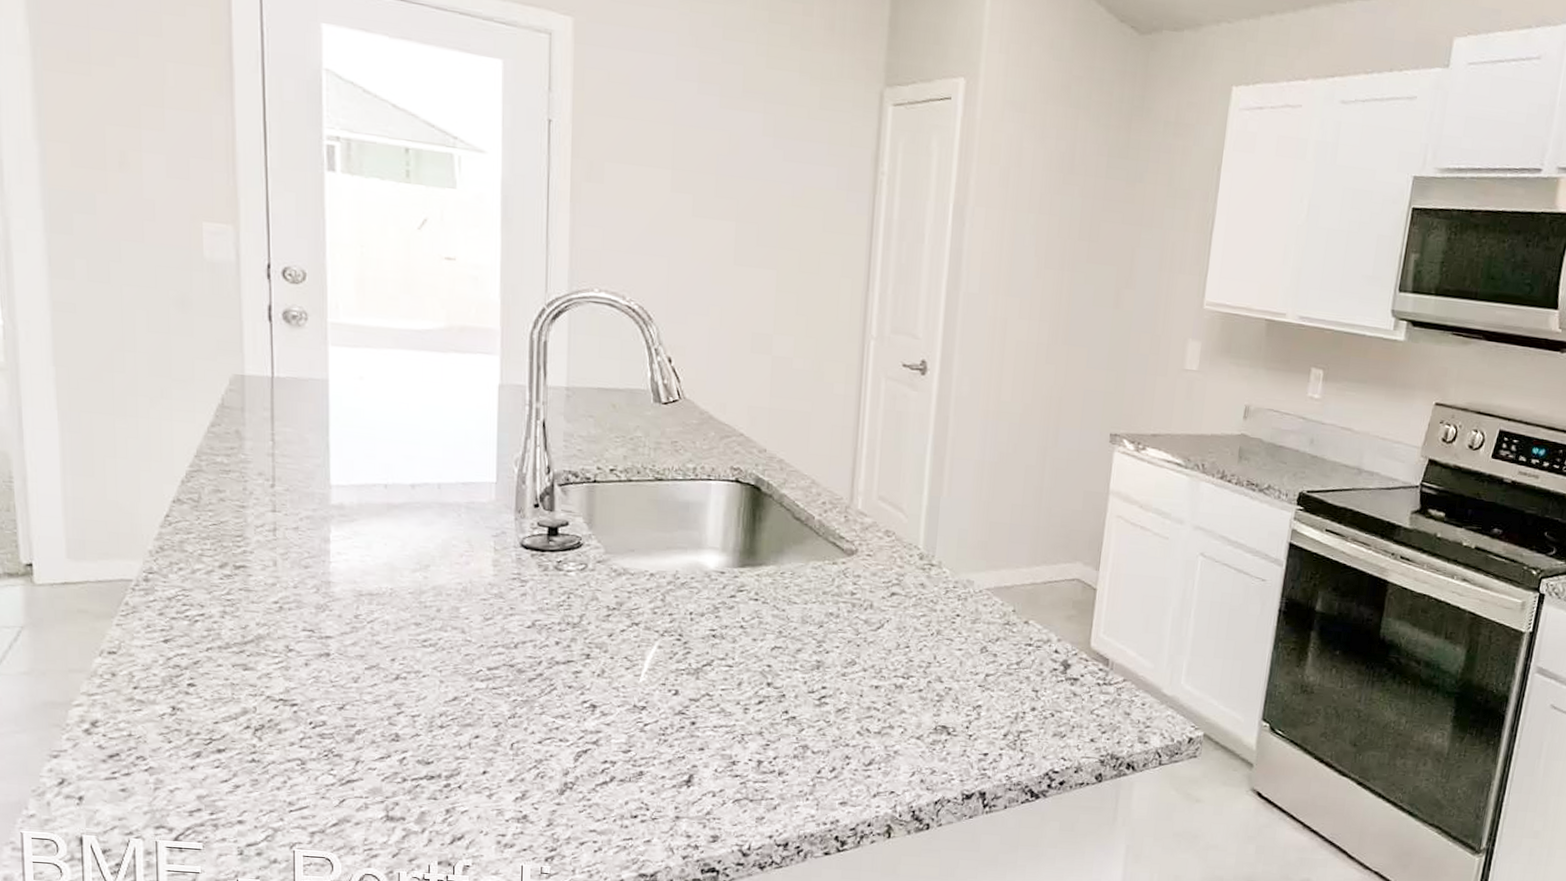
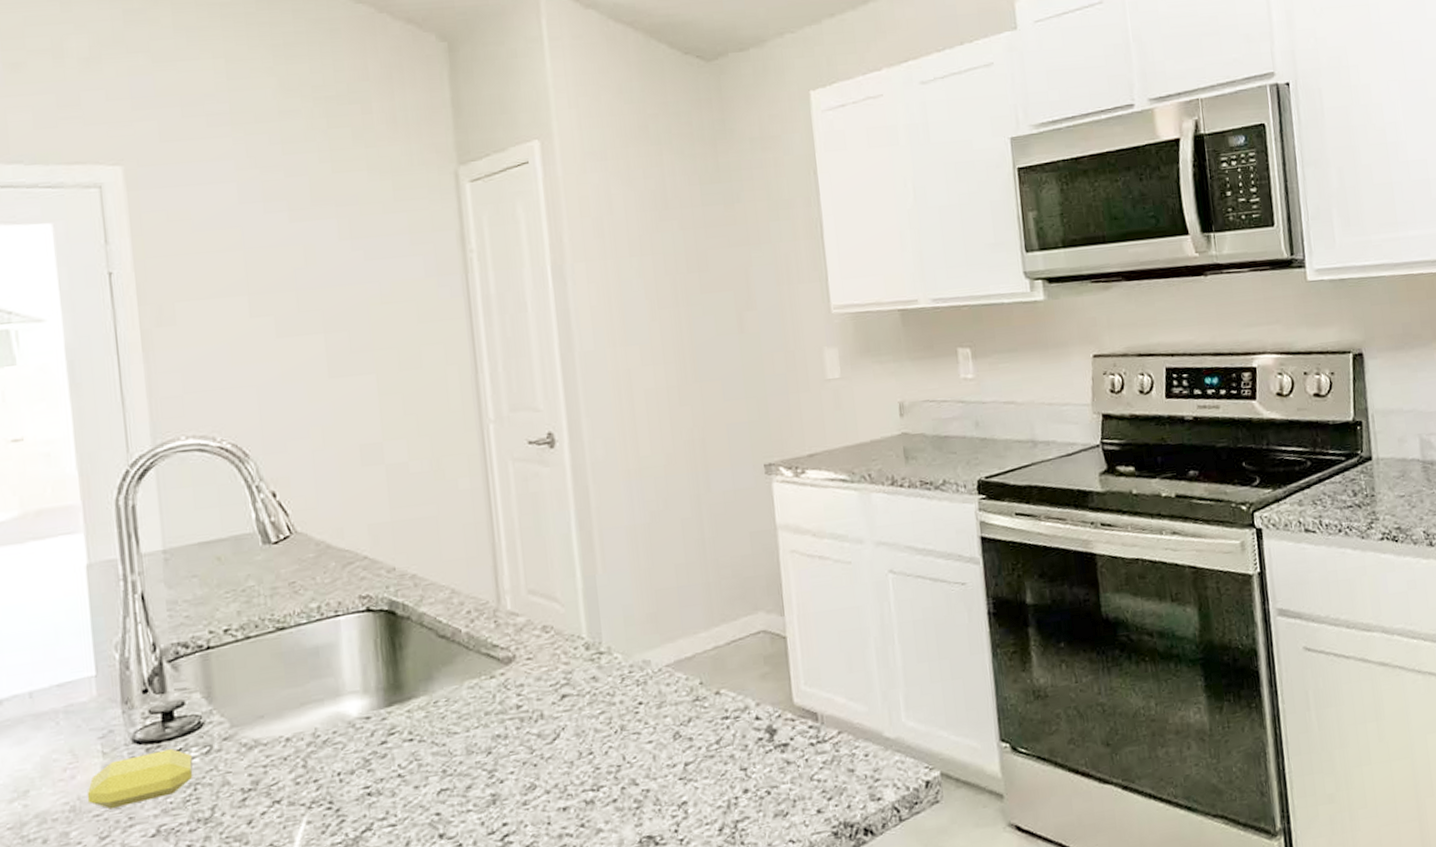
soap bar: none [477,558,569,598] -> present [87,749,193,809]

